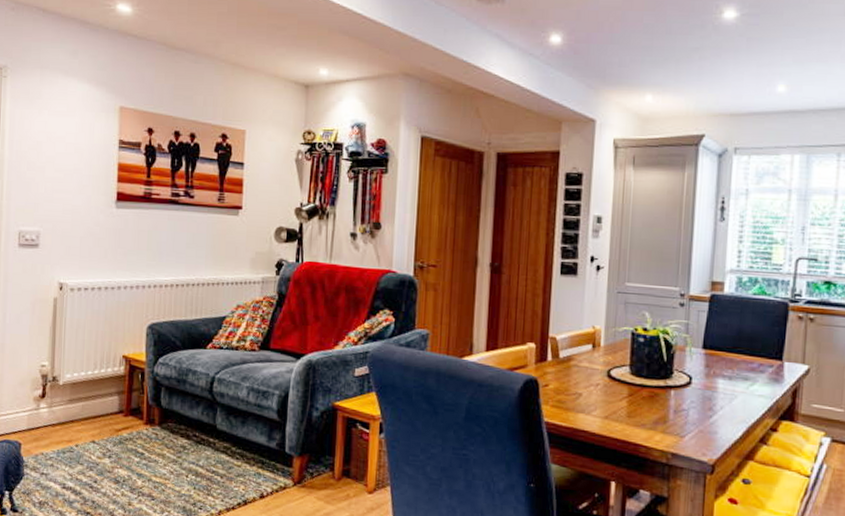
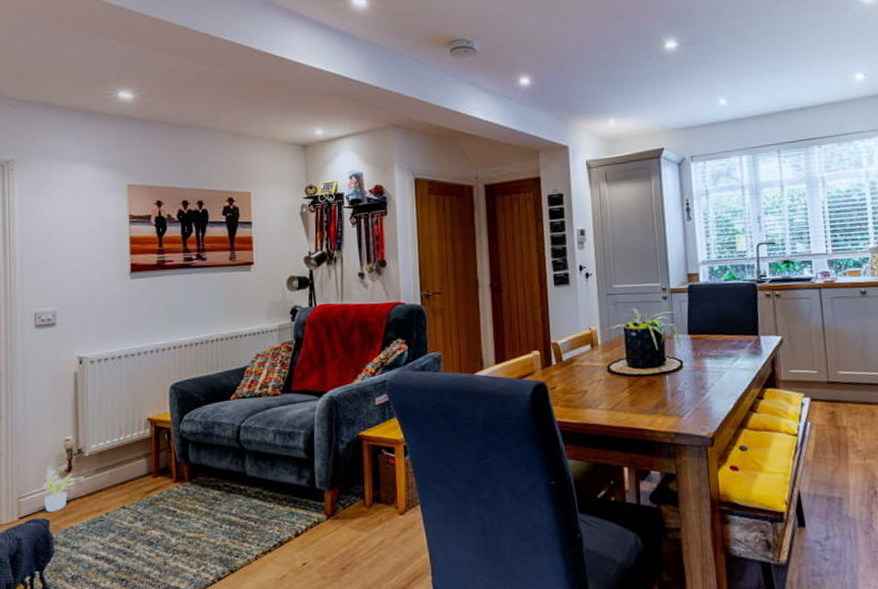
potted plant: none [16,388,57,436] -> present [42,465,84,513]

